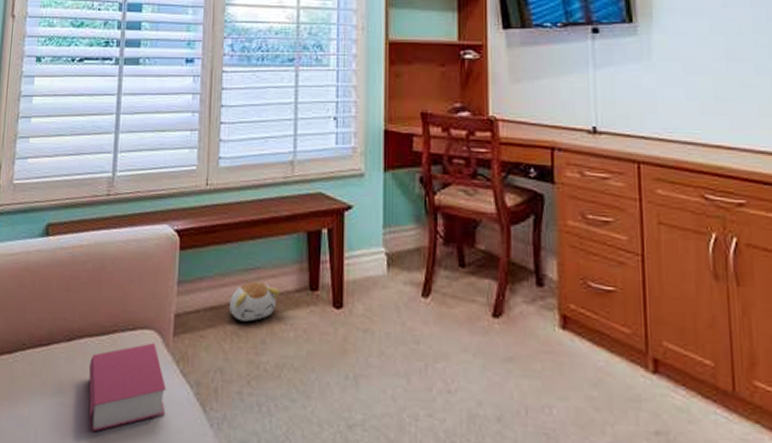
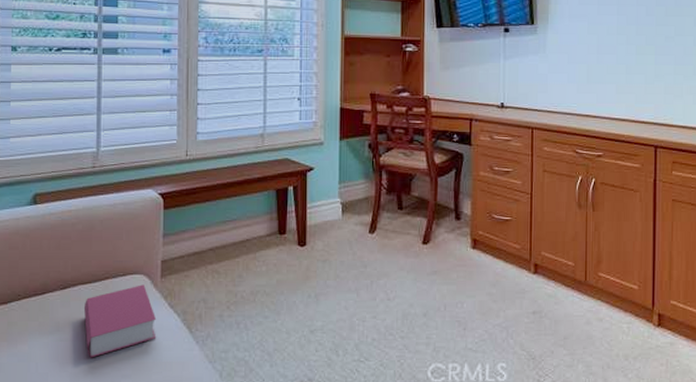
plush toy: present [230,281,281,322] -> none [210,230,254,262]

